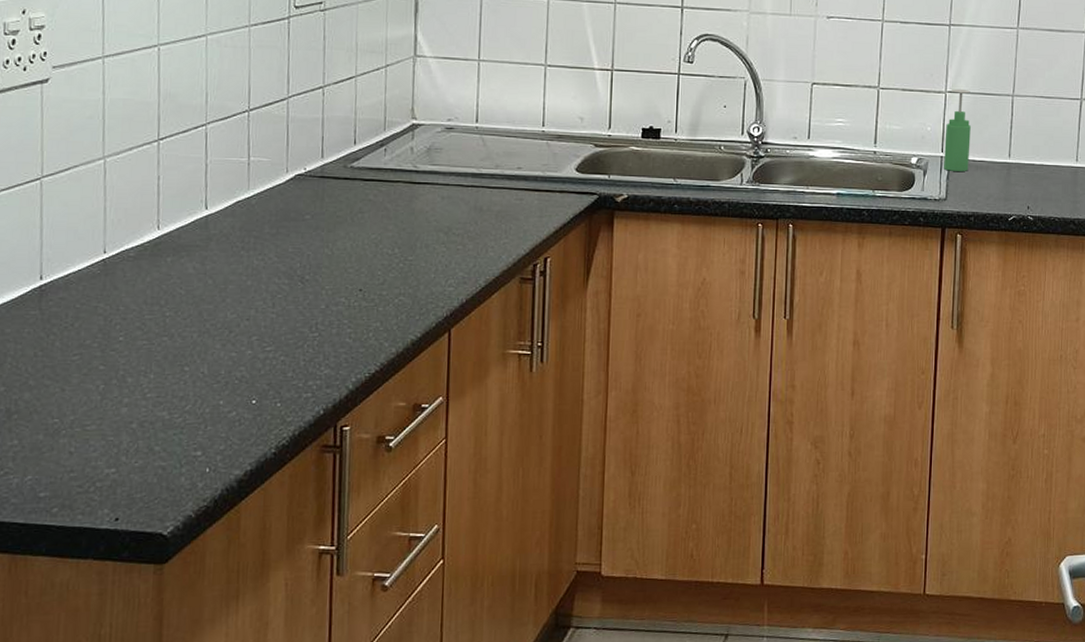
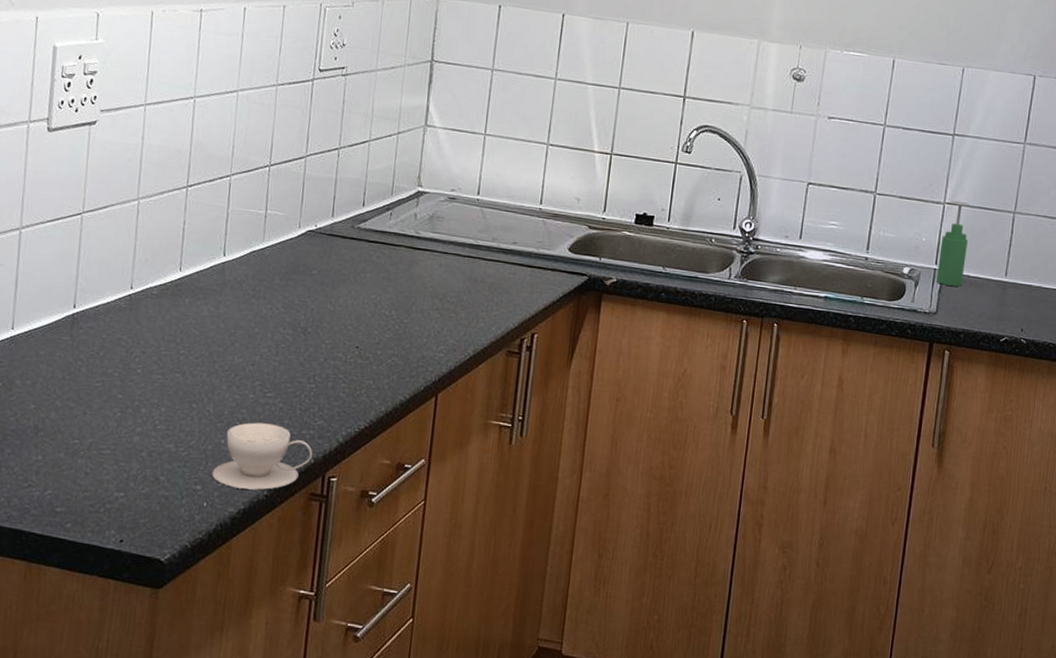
teacup: none [211,379,322,449] -> present [211,422,313,490]

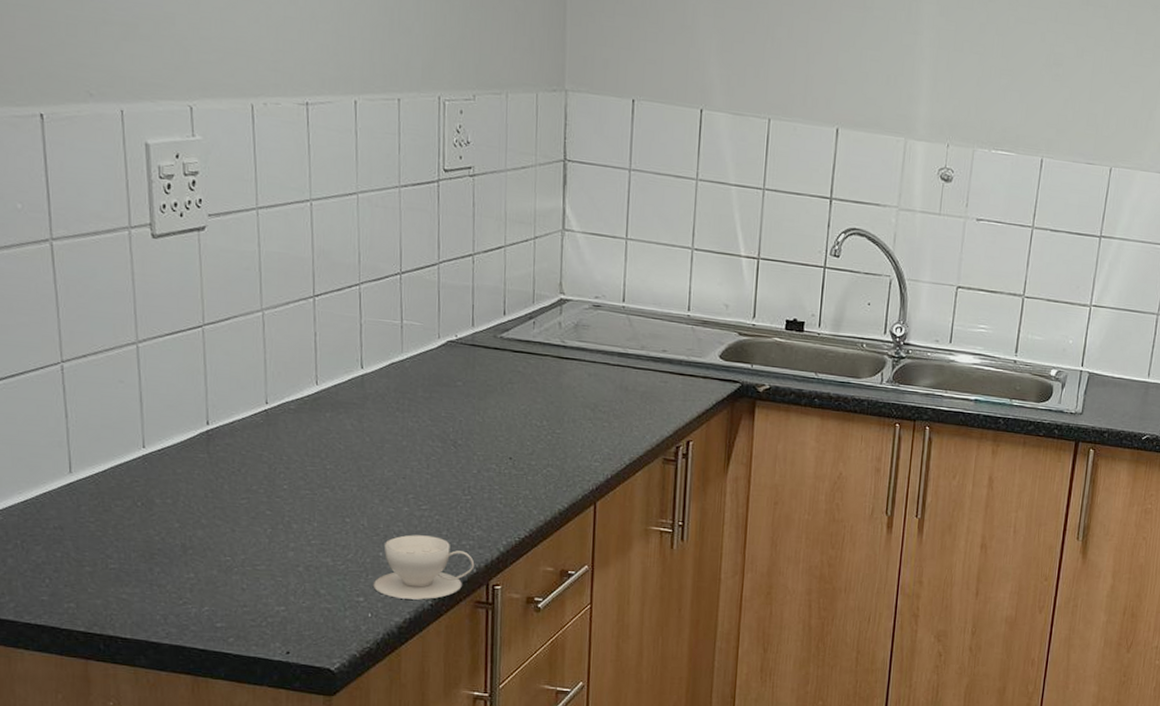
soap dispenser: present [936,200,970,287] -> none [1082,303,1116,388]

